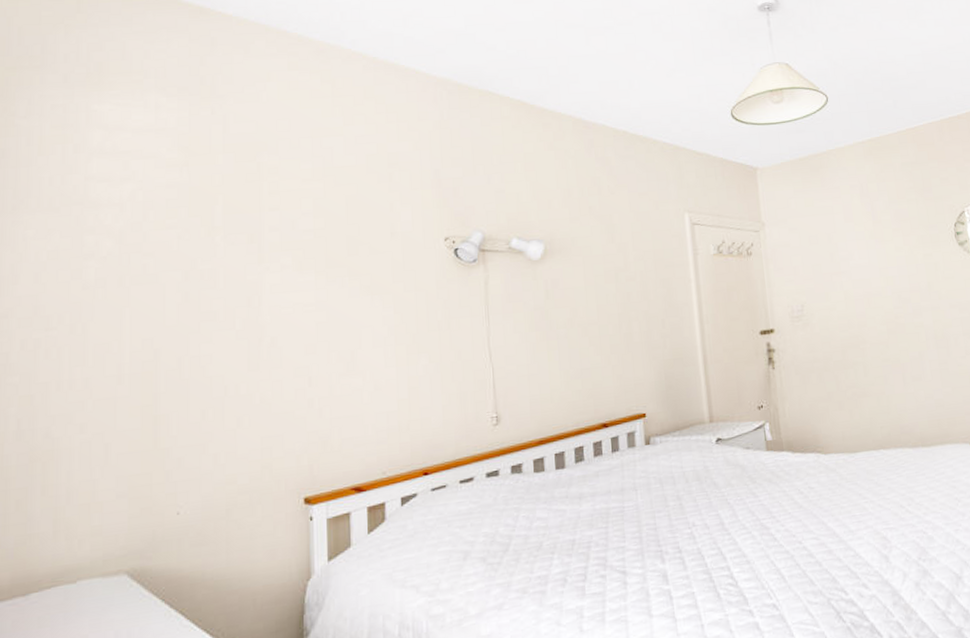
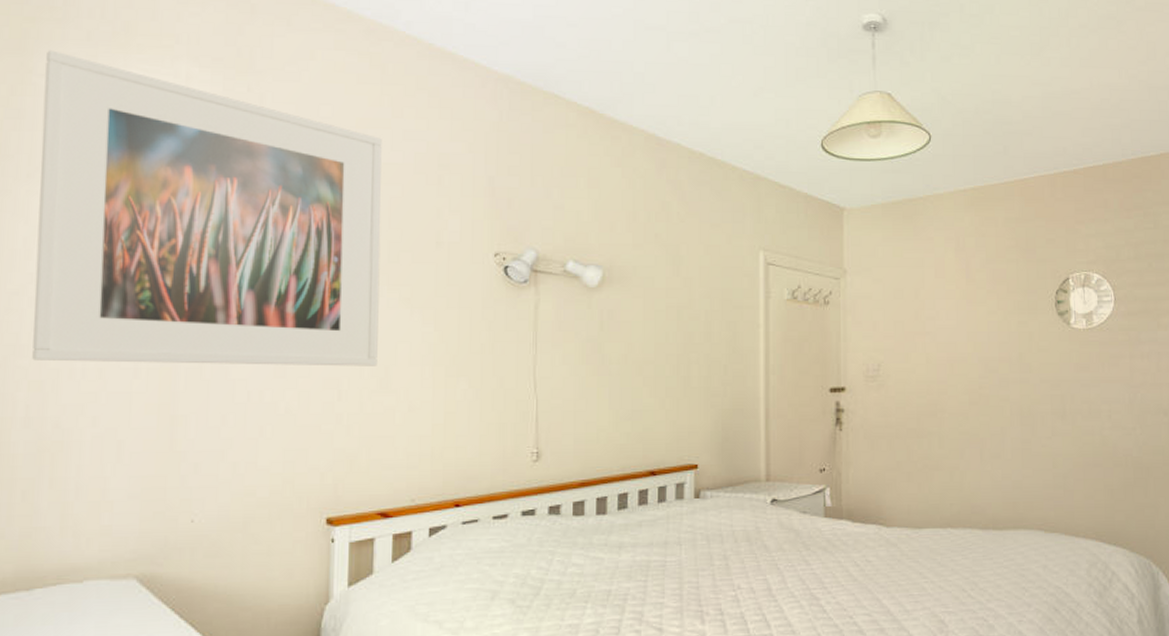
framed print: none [22,94,343,377] -> present [32,50,382,366]

